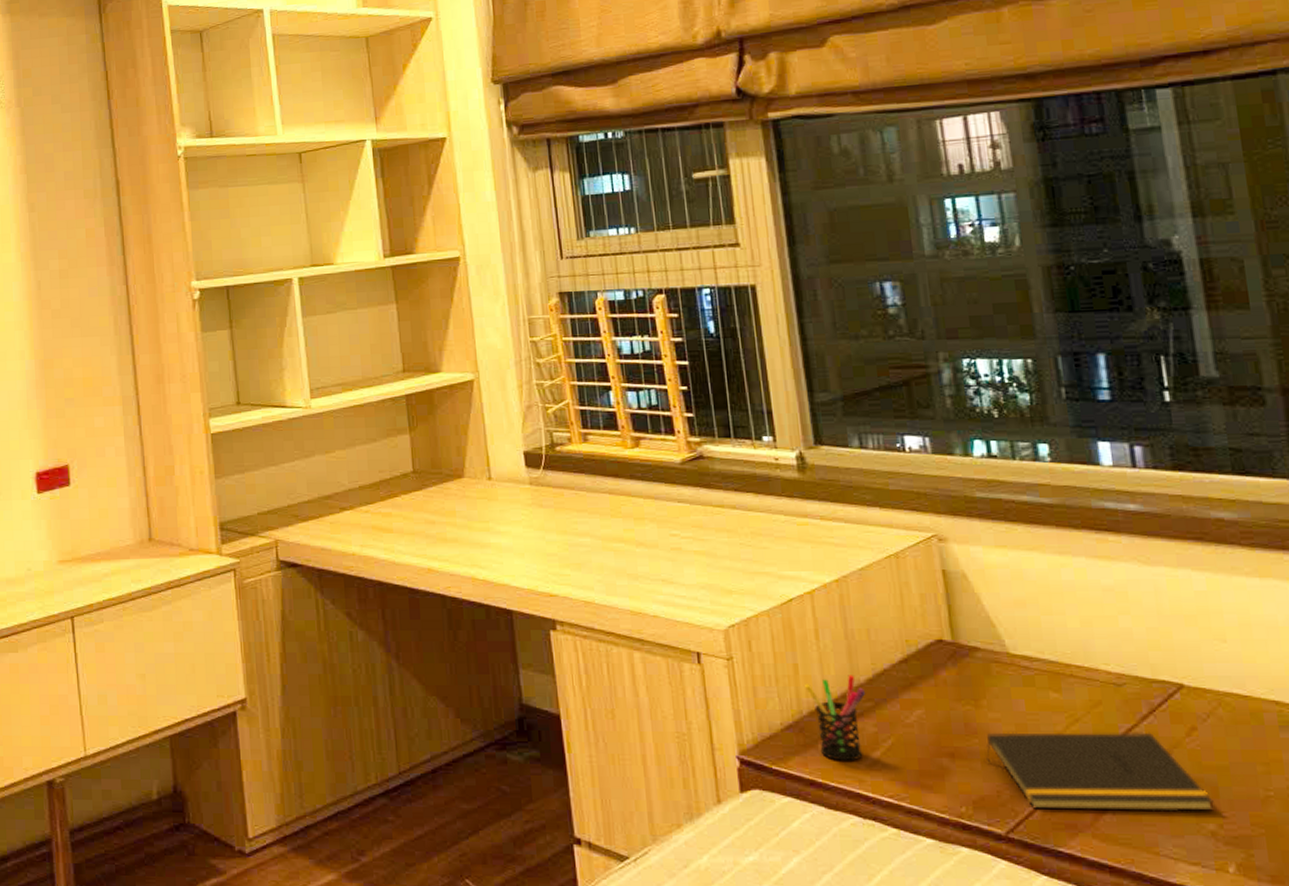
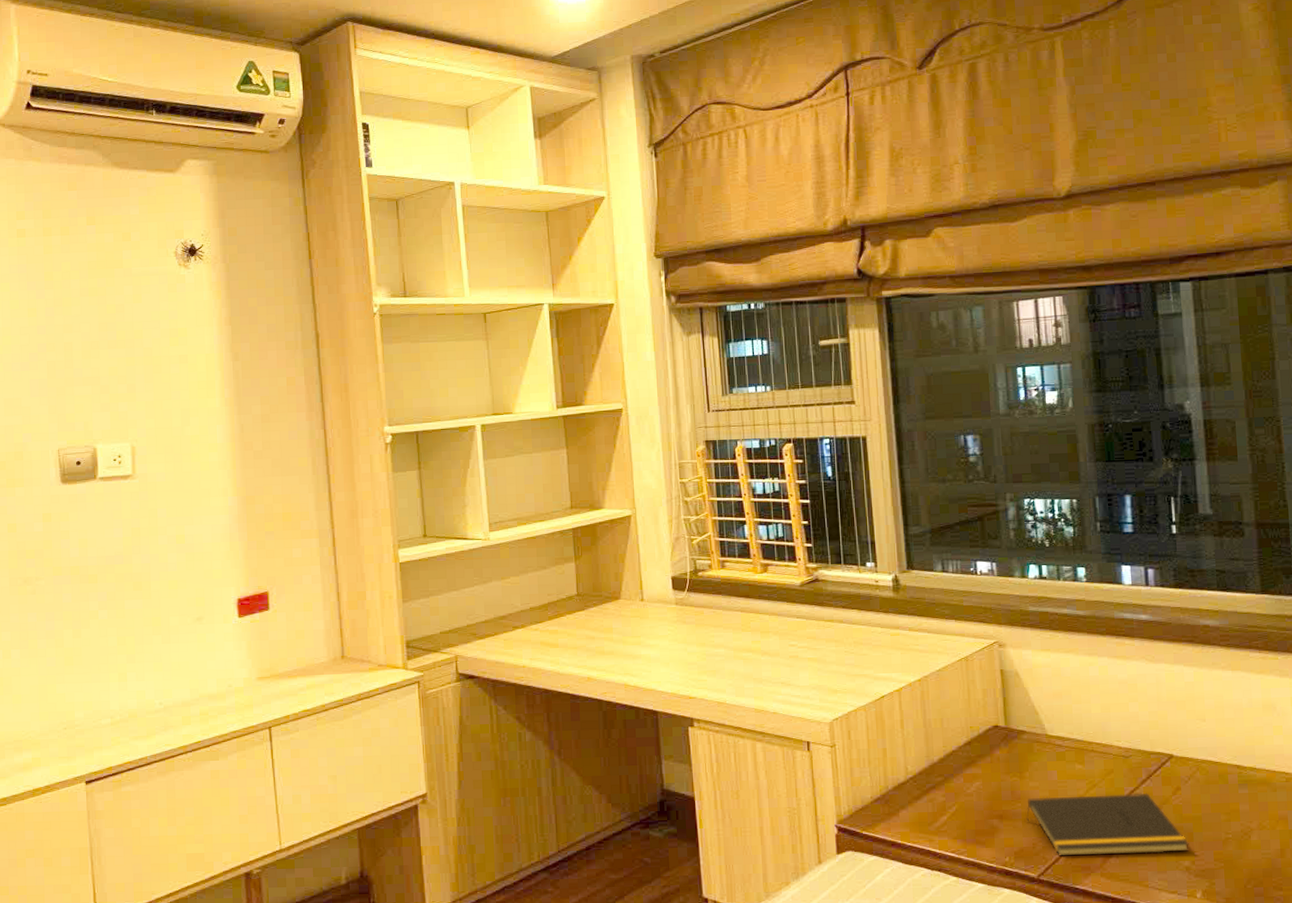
pen holder: present [805,675,866,761] -> none [891,756,938,825]

